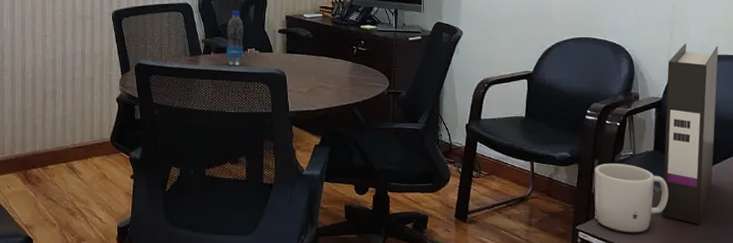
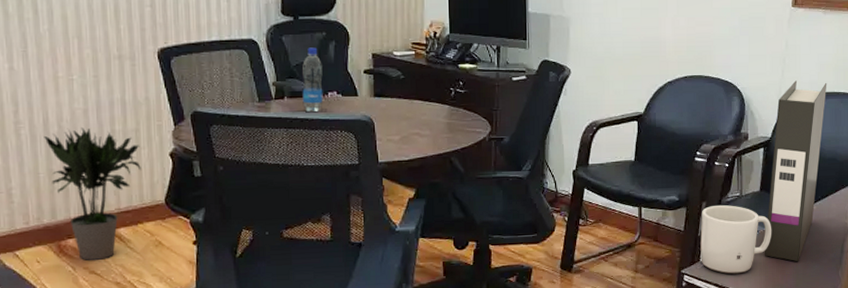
potted plant: none [21,75,94,188] -> present [44,128,141,260]

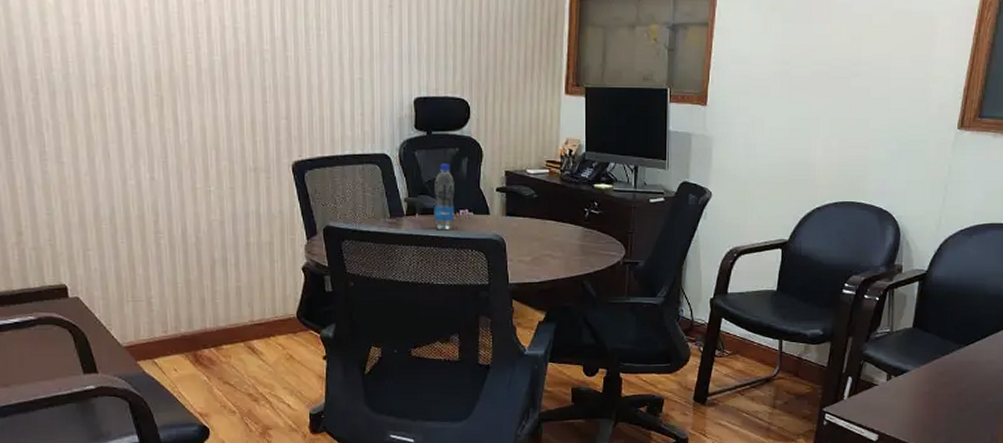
potted plant: present [44,128,141,260] -> none [182,239,274,371]
mug: present [700,205,772,274] -> none [844,341,925,415]
binder: present [764,80,827,262] -> none [914,209,994,406]

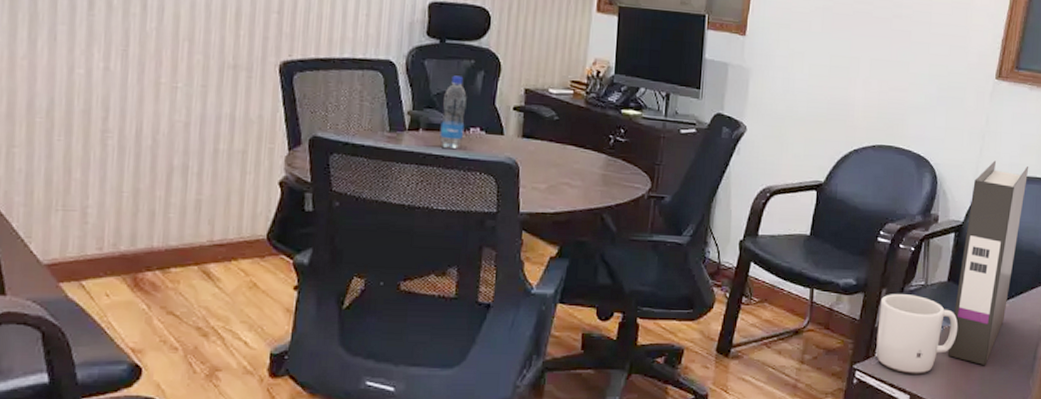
mug: none [844,341,925,415] -> present [876,294,959,374]
binder: none [914,209,994,406] -> present [947,160,1029,366]

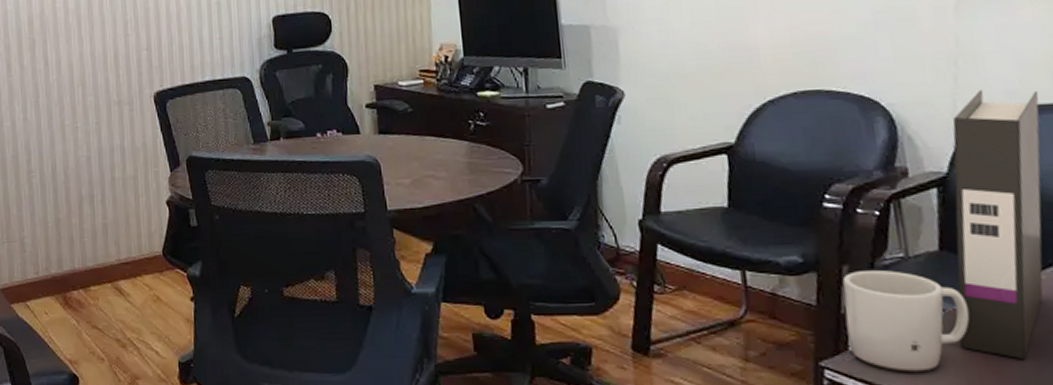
bottle: present [439,75,467,150] -> none [298,82,322,155]

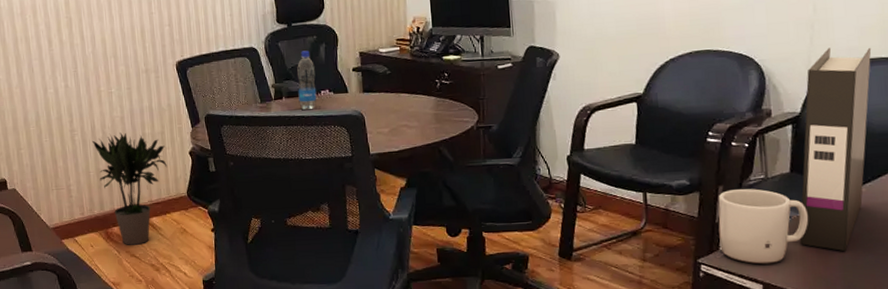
potted plant: none [52,175,140,314] -> present [92,132,167,245]
bottle: none [298,82,322,155] -> present [297,50,317,111]

